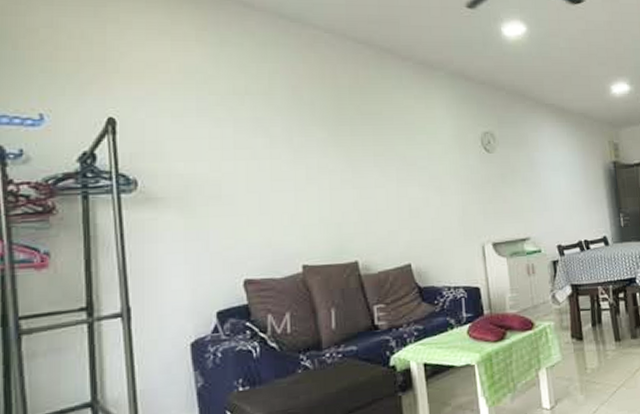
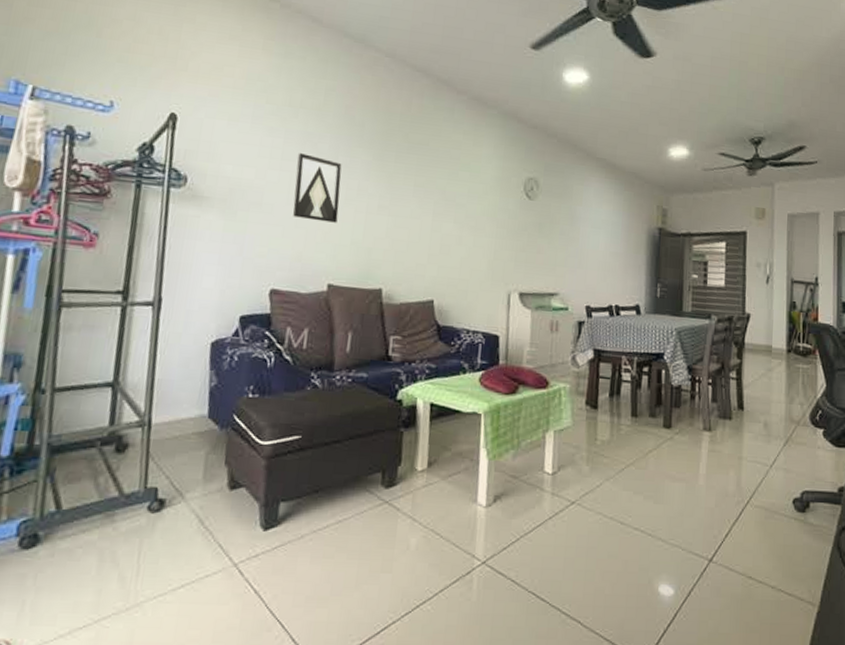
wall art: none [250,140,302,205] -> present [293,153,342,223]

